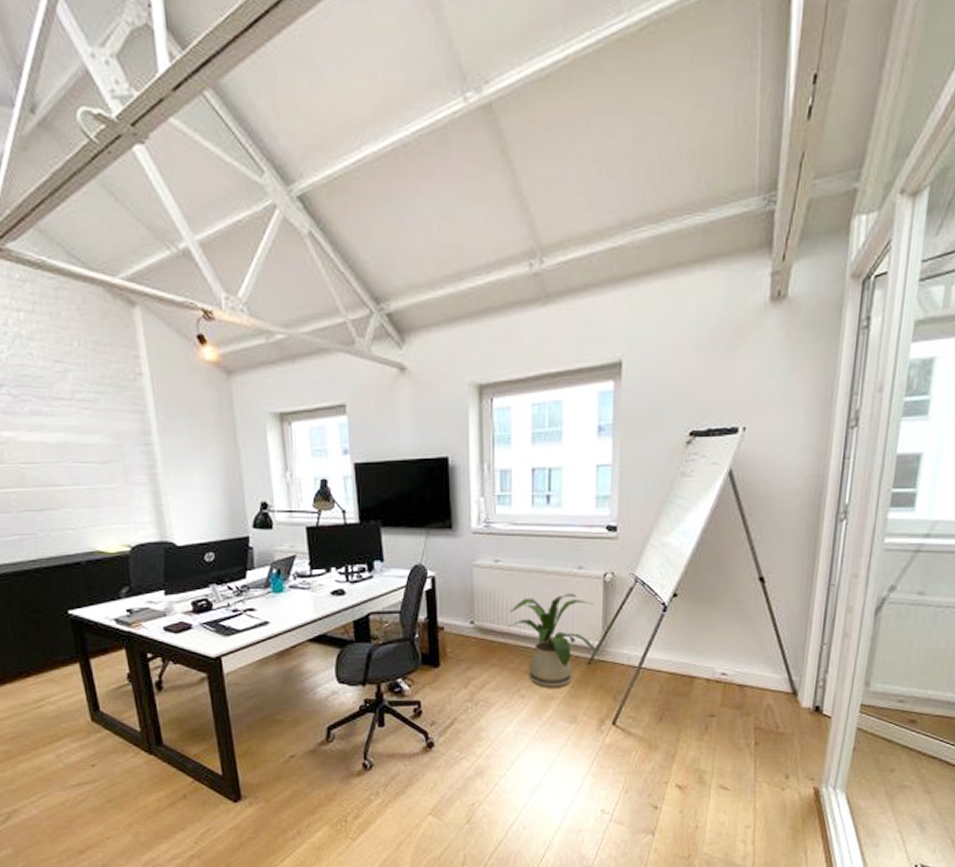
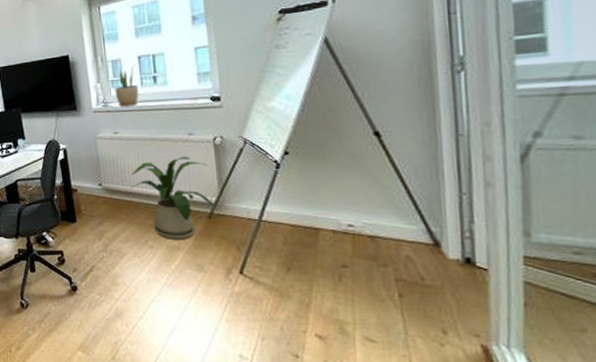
potted plant: none [500,478,529,531] -> present [114,65,139,108]

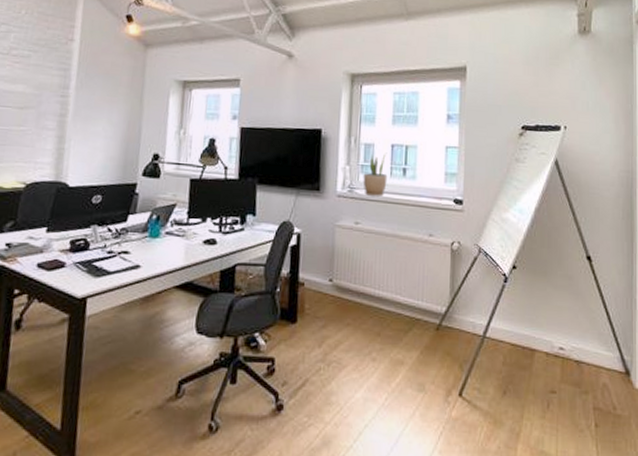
house plant: present [130,156,218,240] -> none [362,258,447,353]

